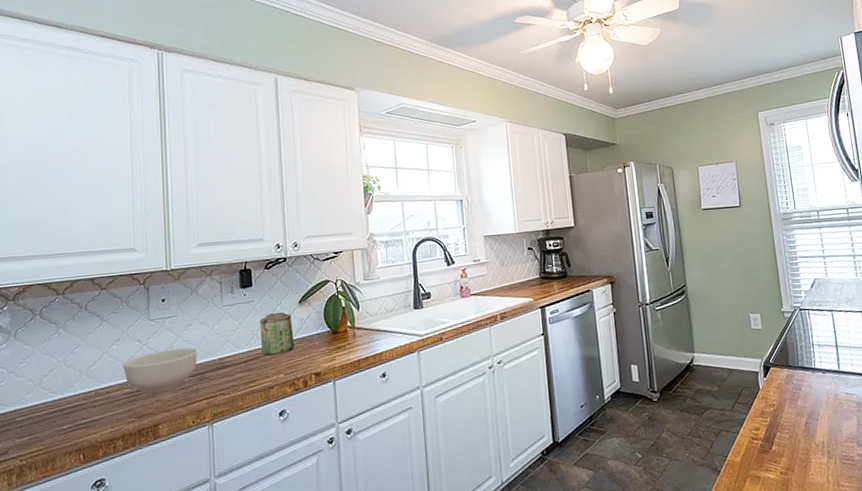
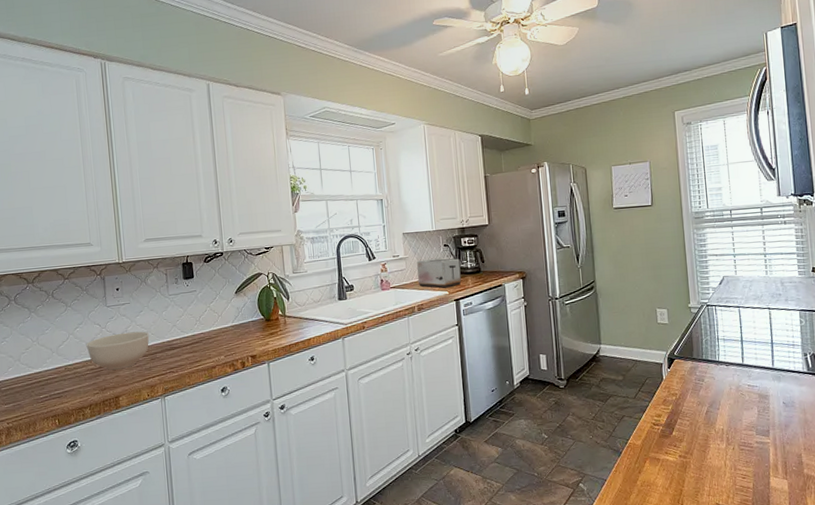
canister: present [259,311,294,356] -> none [201,301,233,340]
toaster: none [499,262,547,295] -> present [416,258,462,288]

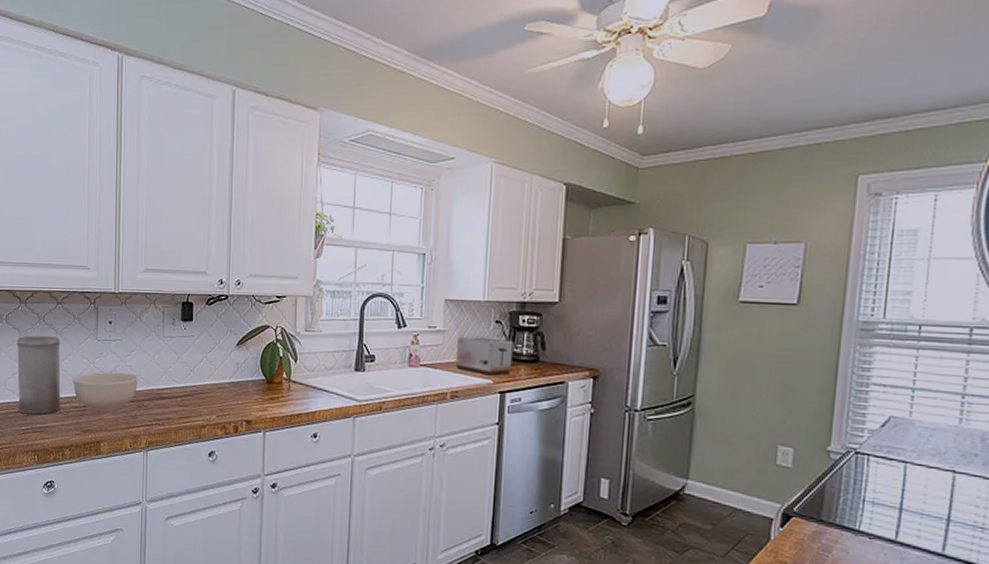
canister: none [27,309,78,384] -> present [16,335,62,415]

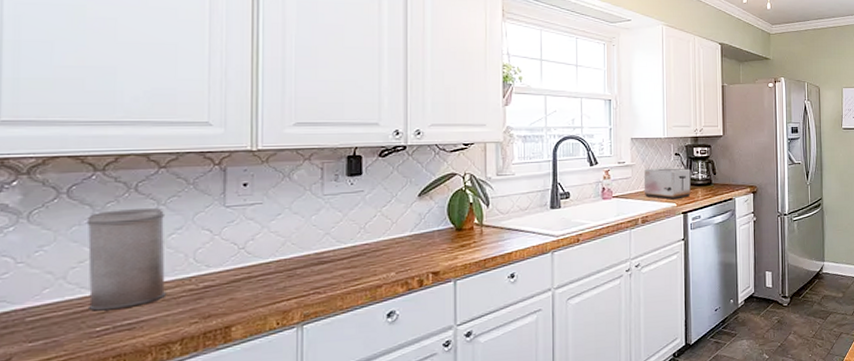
bowl: present [72,372,139,412] -> none [184,240,288,291]

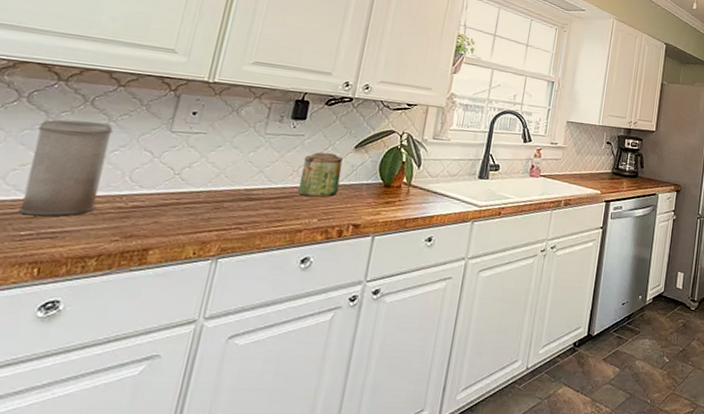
canister: none [368,204,410,253] -> present [298,152,343,198]
toaster: present [643,167,691,200] -> none [570,153,619,187]

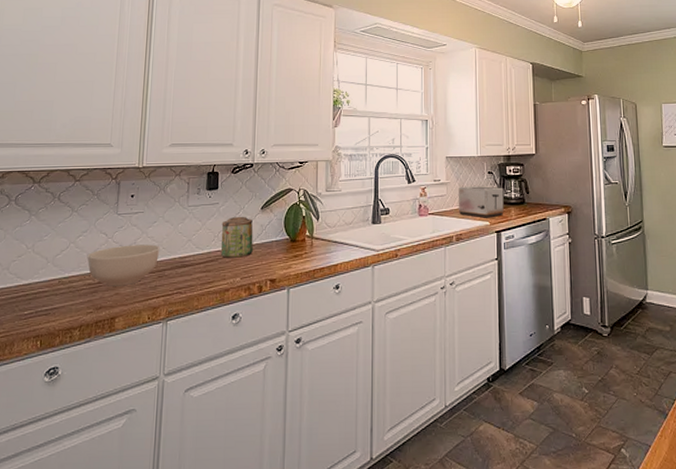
canister: present [18,119,113,217] -> none [21,213,76,298]
bowl: none [120,168,222,214] -> present [87,244,160,286]
toaster: none [570,153,619,187] -> present [458,185,504,218]

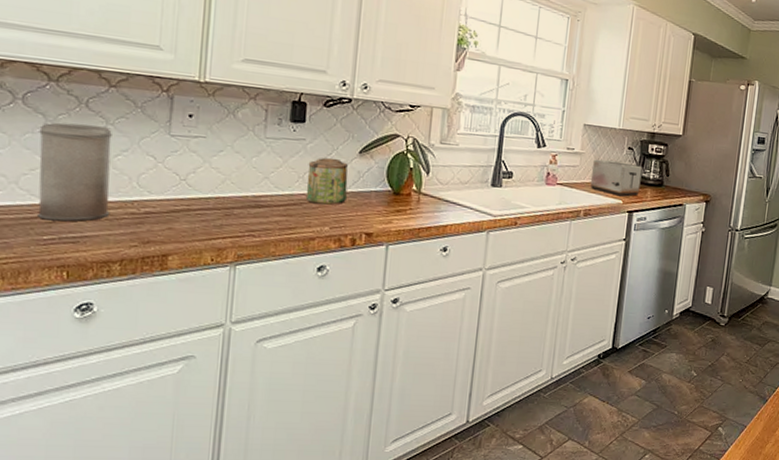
canister: none [21,213,76,298] -> present [38,122,112,222]
bowl: present [87,244,160,286] -> none [128,173,228,221]

